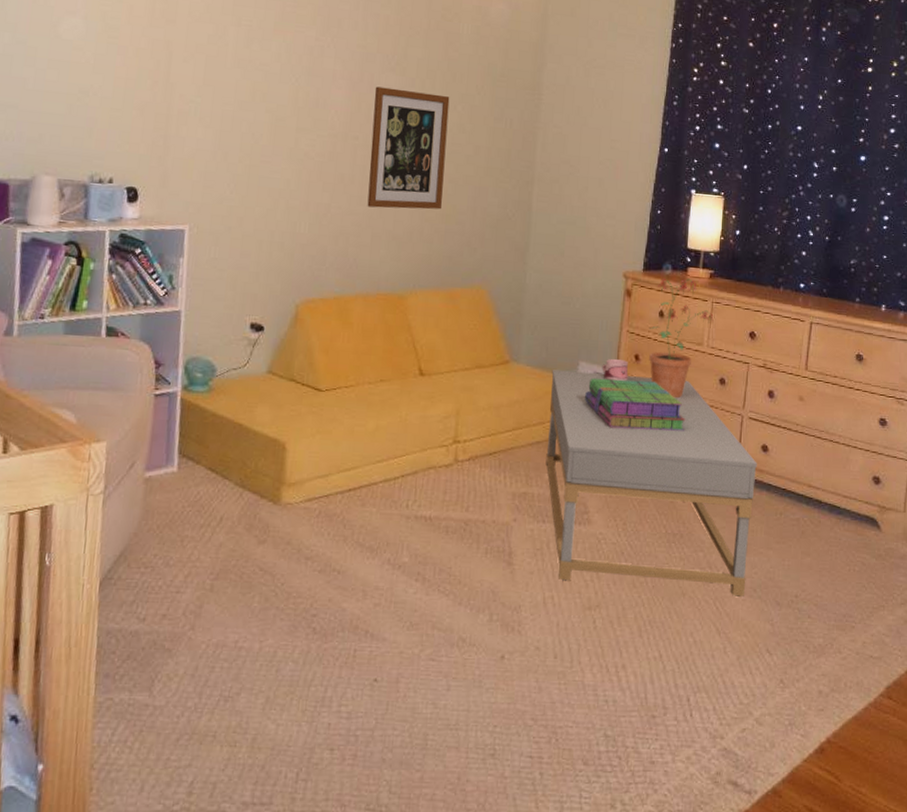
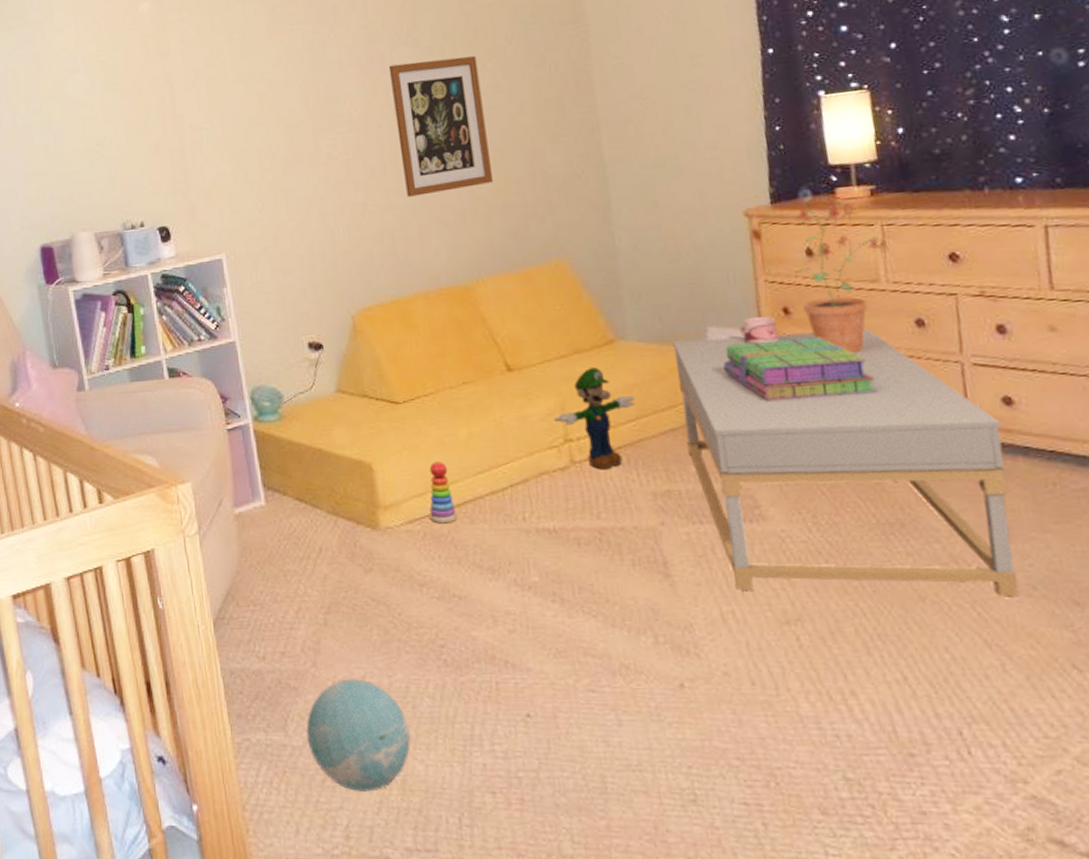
decorative ball: none [170,642,269,750] -> present [306,679,411,792]
stacking toy: none [328,448,352,505] -> present [429,462,457,524]
plush toy: none [449,382,515,470] -> present [554,367,635,470]

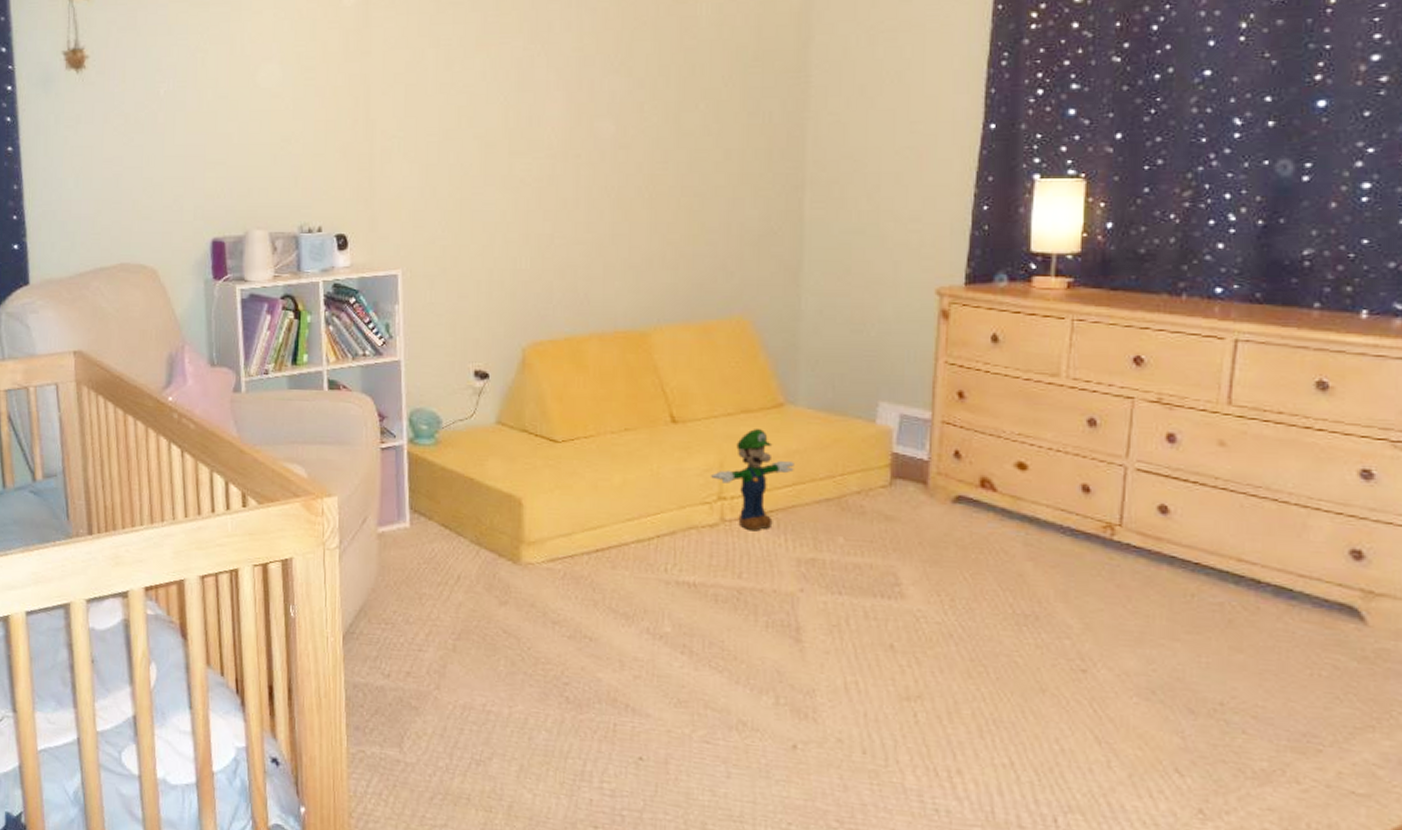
decorative ball: present [306,679,411,792] -> none [421,704,522,813]
wall art: present [388,56,493,197] -> none [596,93,689,234]
stacking toy: present [429,462,457,524] -> none [573,504,599,566]
coffee table: present [672,328,1019,599] -> none [839,412,1151,700]
stack of books: present [722,337,876,402] -> none [887,422,1038,487]
mug: present [739,316,780,344] -> none [911,396,950,424]
potted plant: present [794,202,889,354] -> none [976,291,1075,445]

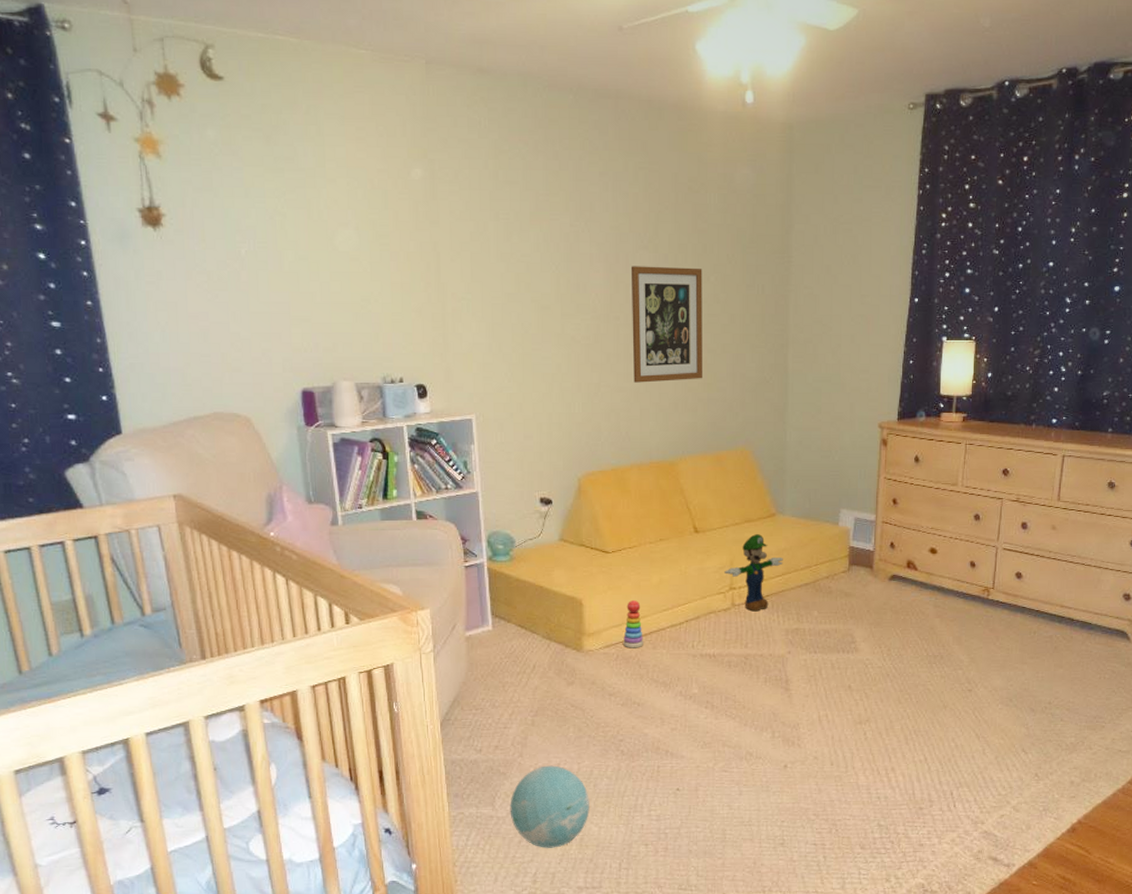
decorative ball: none [421,704,522,813] -> present [510,765,589,848]
stacking toy: none [573,504,599,566] -> present [623,600,643,649]
wall art: none [596,93,689,234] -> present [630,266,702,383]

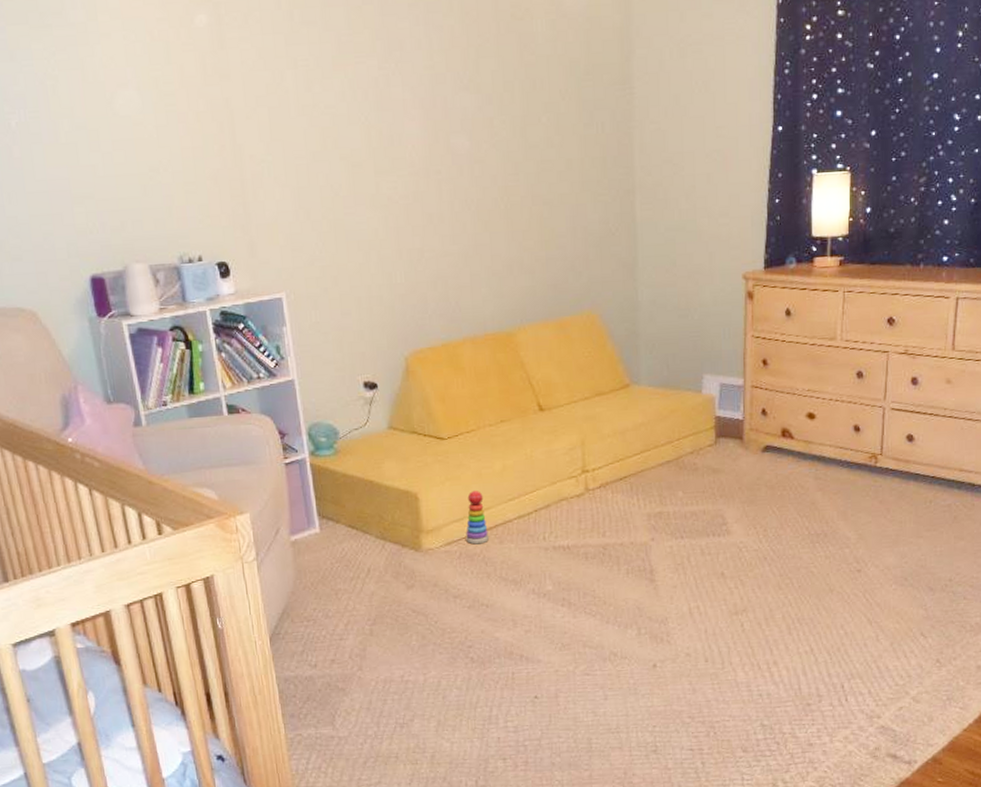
decorative ball: present [510,765,589,848] -> none [351,677,440,769]
wall art: present [630,266,702,383] -> none [450,108,539,245]
plush toy: present [724,534,783,612] -> none [575,408,641,496]

